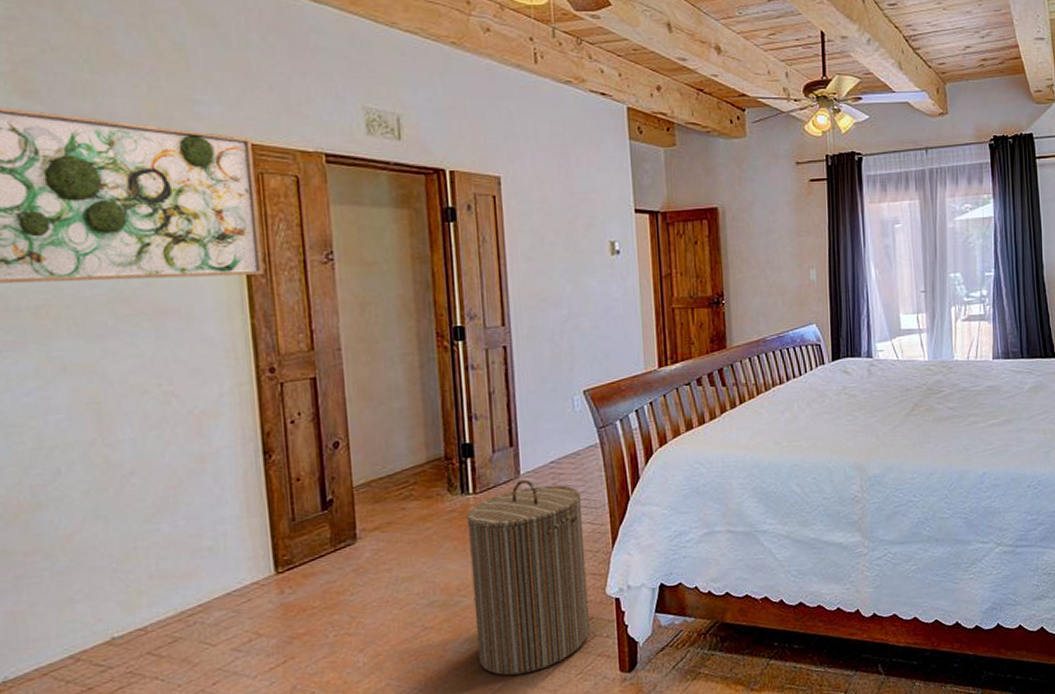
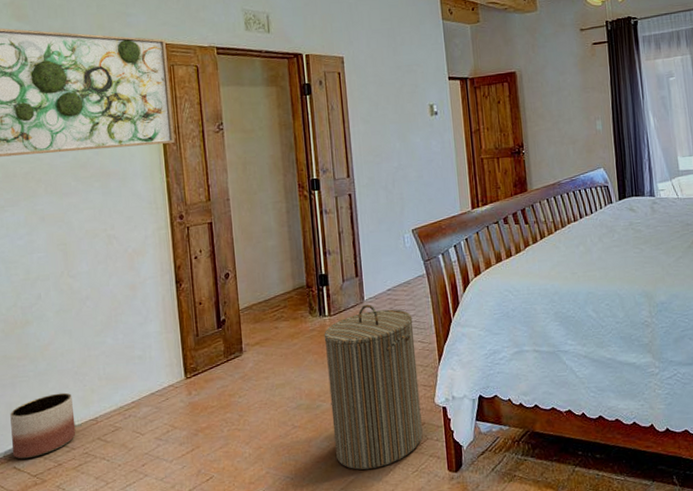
planter: none [12,596,115,685] -> present [10,392,76,459]

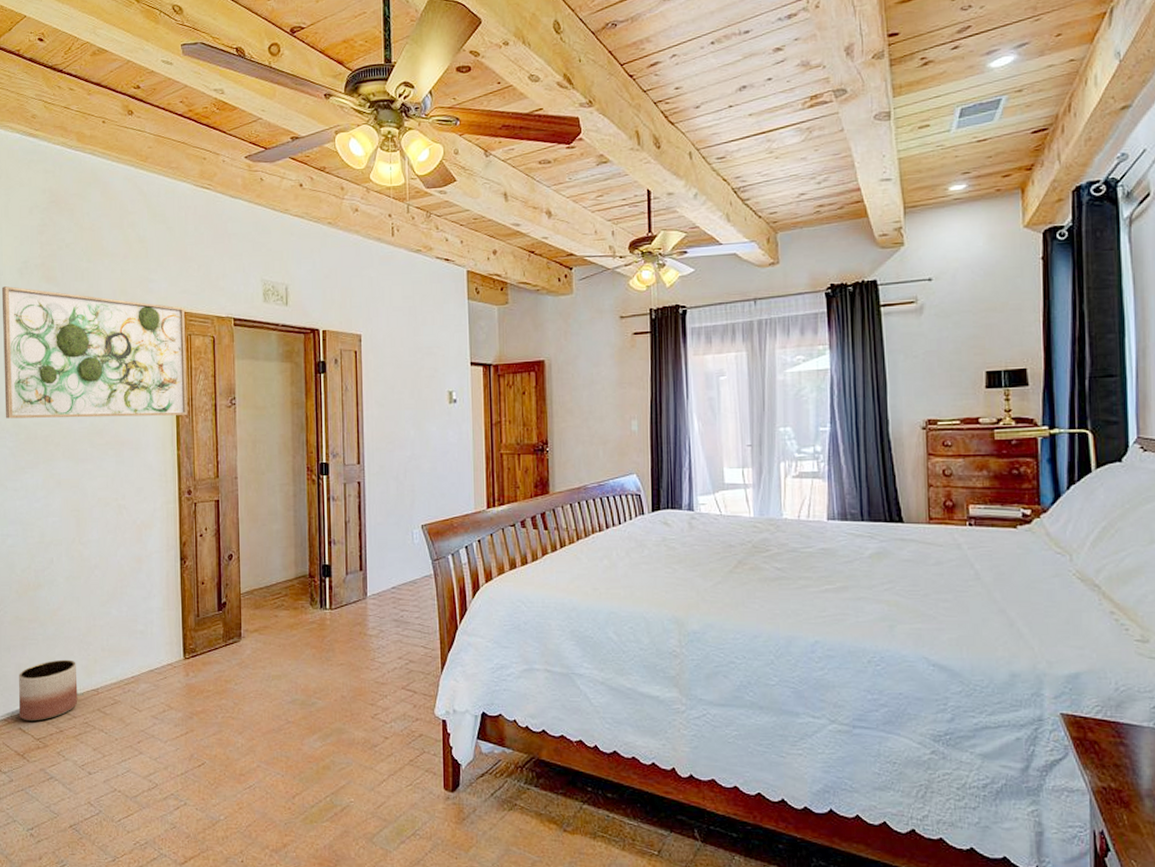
laundry hamper: present [324,304,423,470] -> none [323,601,420,777]

